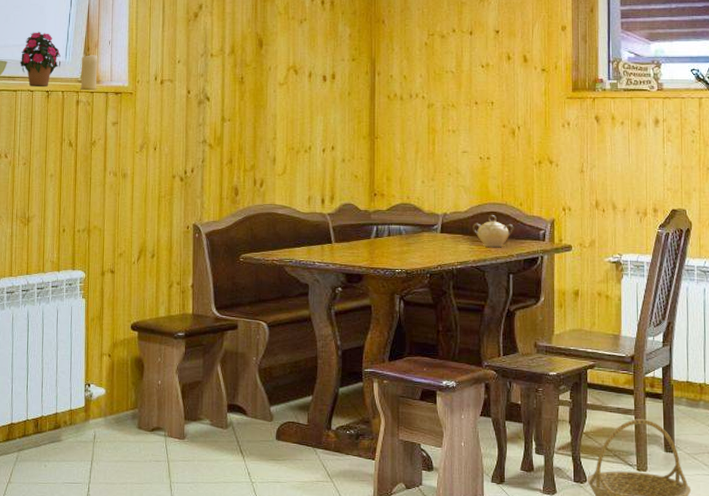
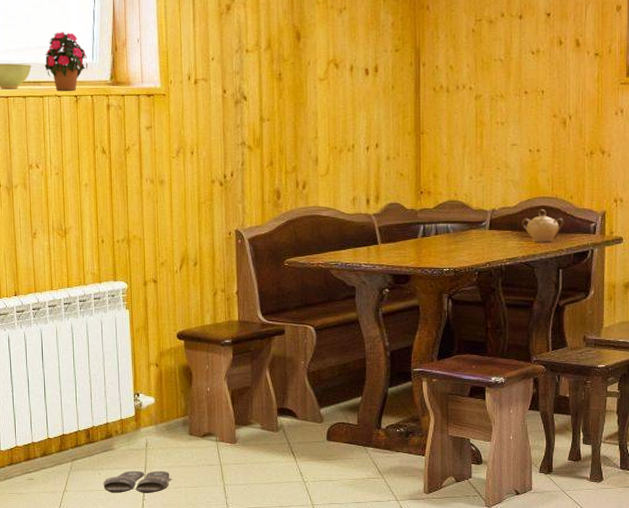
slippers: none [48,463,118,488] -> present [103,470,172,493]
candle: present [79,54,98,90] -> none [109,54,128,93]

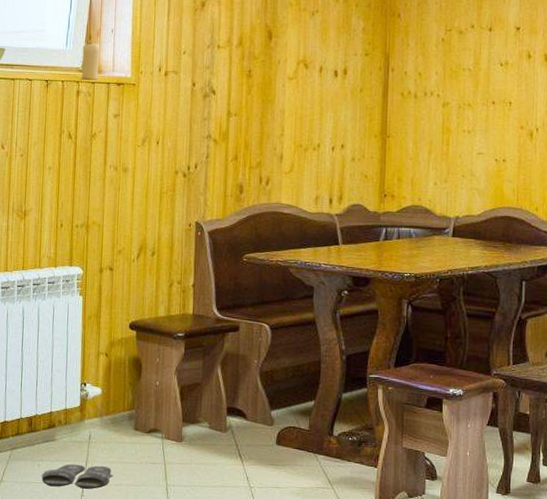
potted flower: present [44,32,88,92] -> none [18,18,62,77]
candle: none [109,54,128,93] -> present [80,42,100,80]
sugar bowl: present [522,209,564,242] -> none [485,219,529,253]

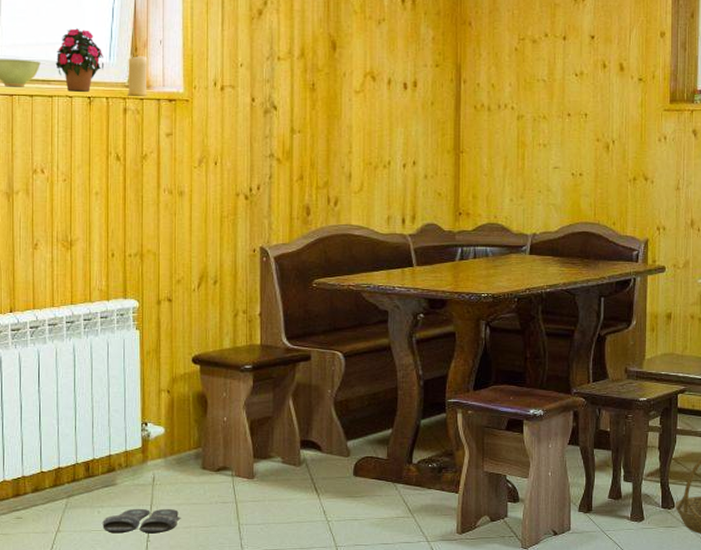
potted flower: none [18,18,62,77] -> present [55,28,105,93]

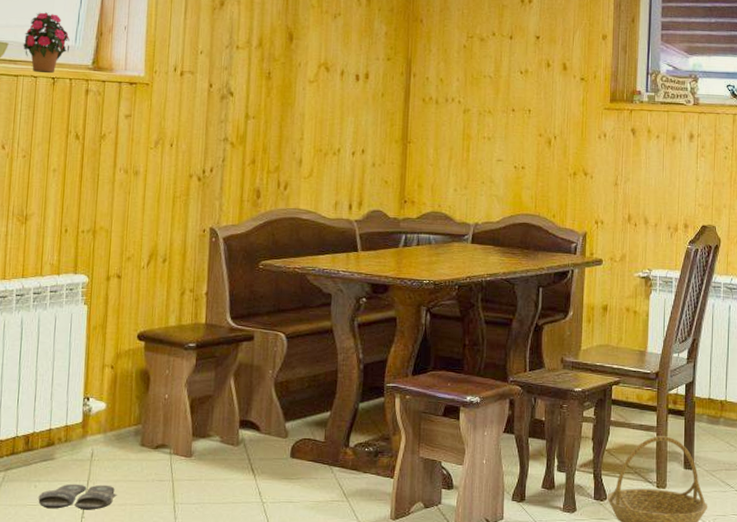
candle: present [126,55,148,96] -> none [89,39,112,79]

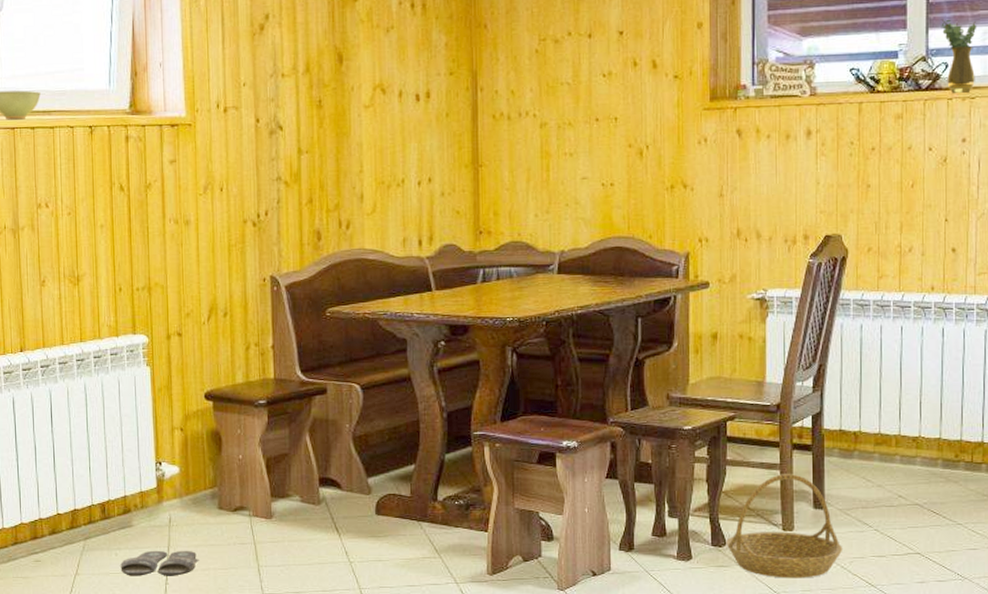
potted flower: present [23,12,70,74] -> none [55,55,105,123]

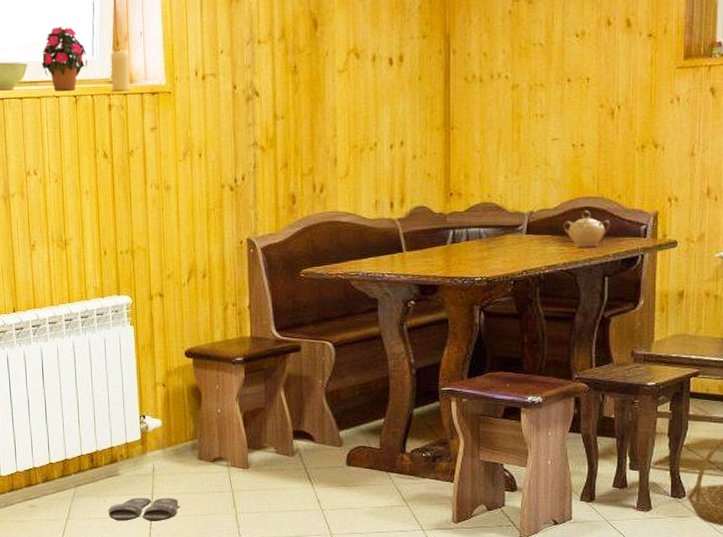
potted flower: none [55,55,105,123] -> present [41,26,88,92]
candle: none [128,79,149,123] -> present [110,49,131,92]
sugar bowl: none [595,250,642,287] -> present [563,211,611,247]

